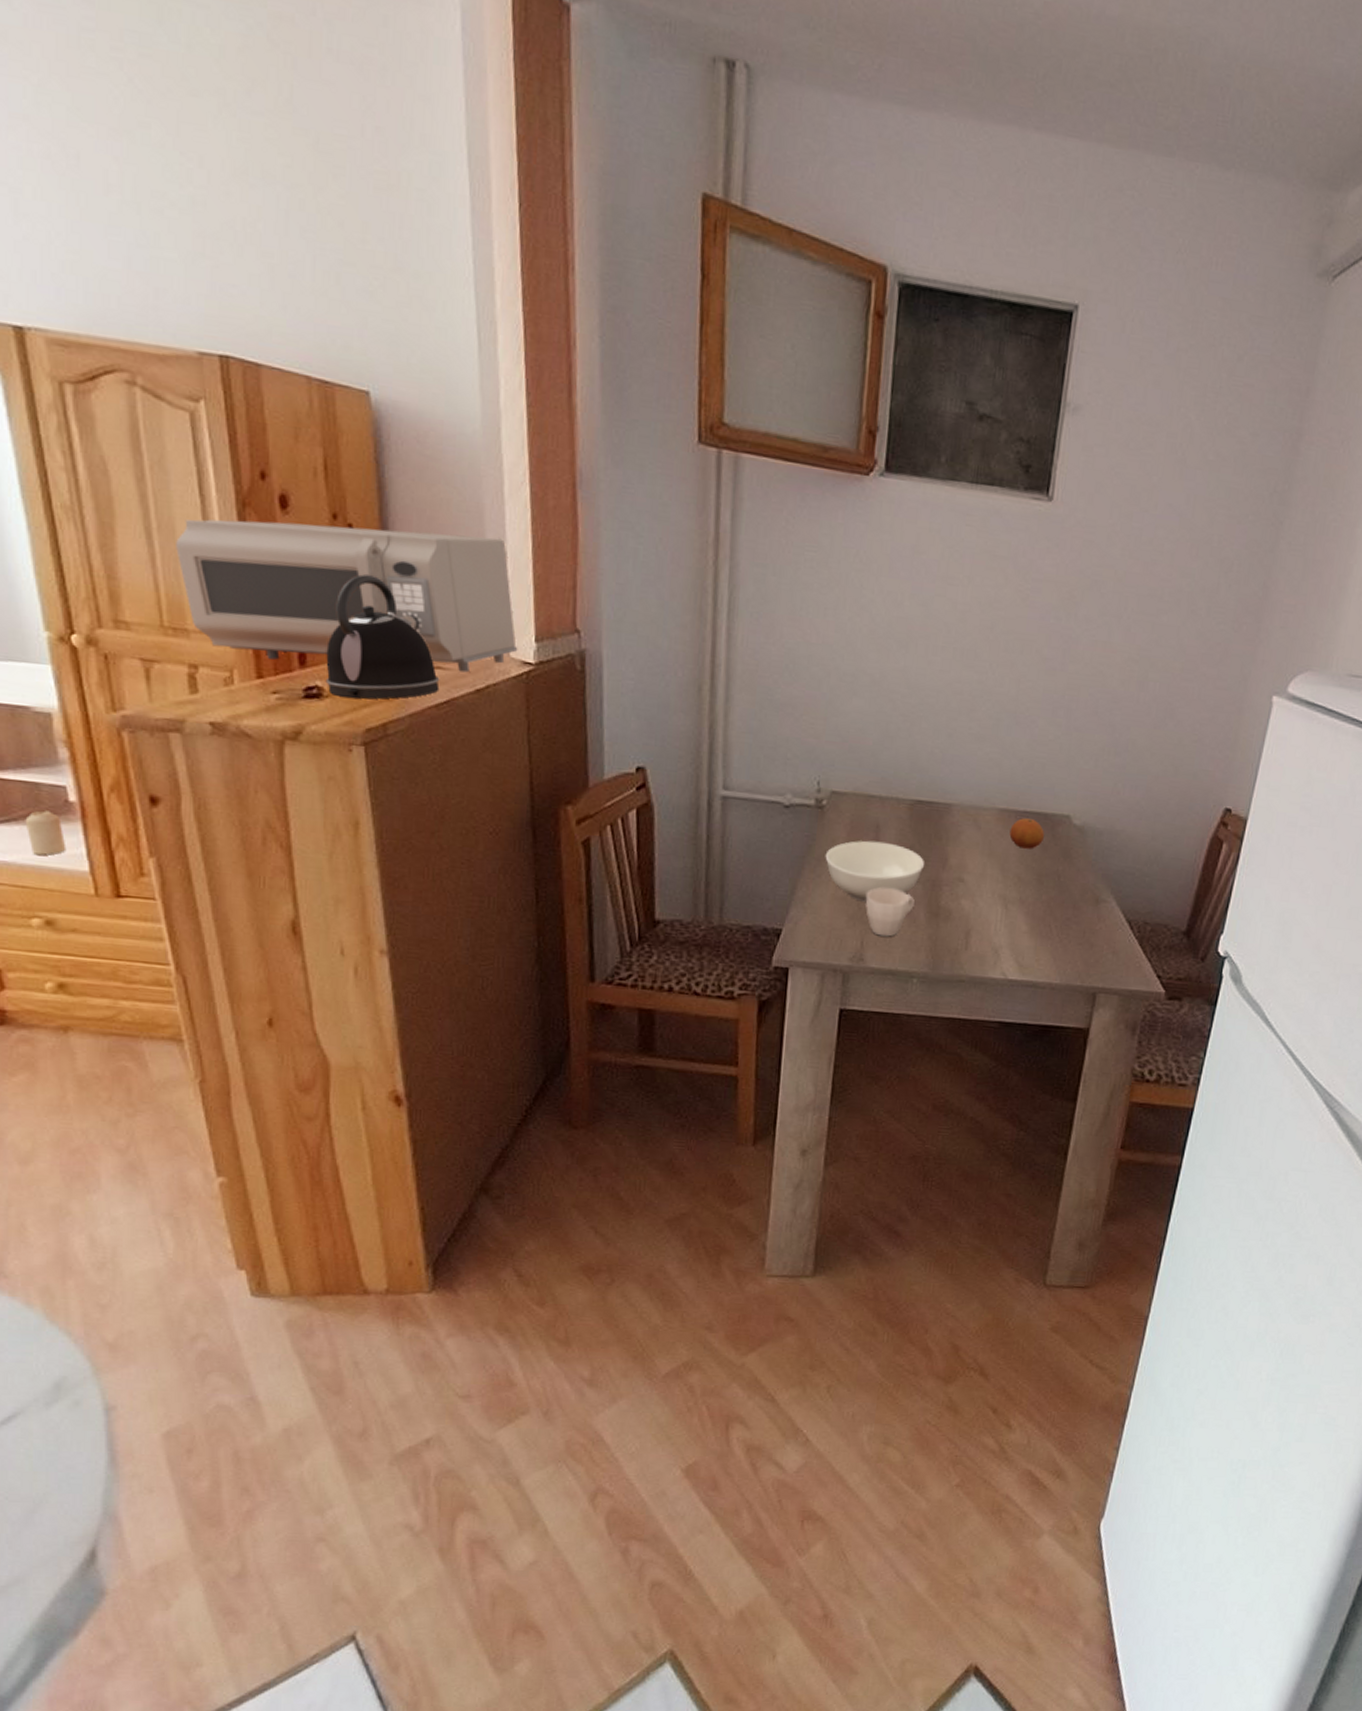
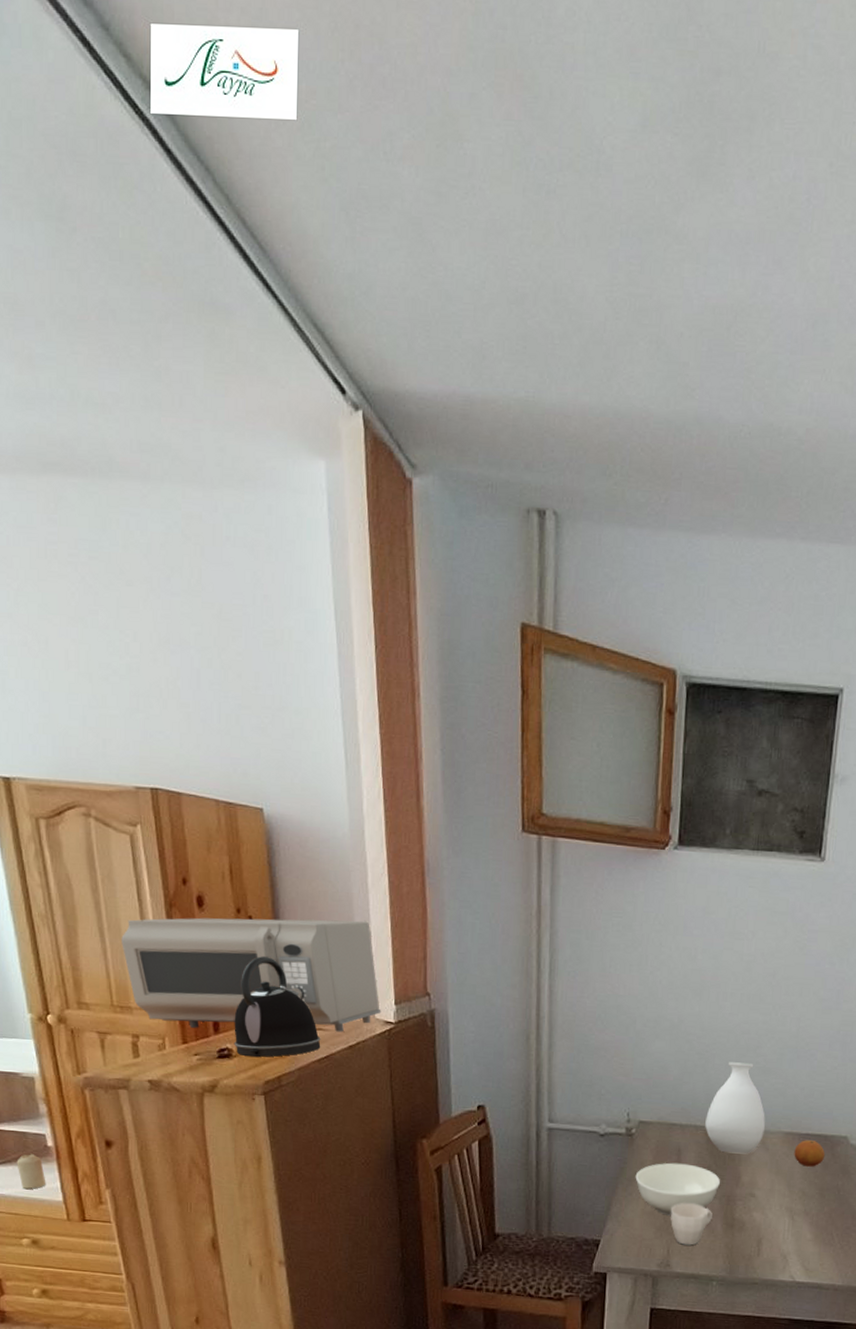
vase: none [908,726,978,833] -> present [705,1062,766,1154]

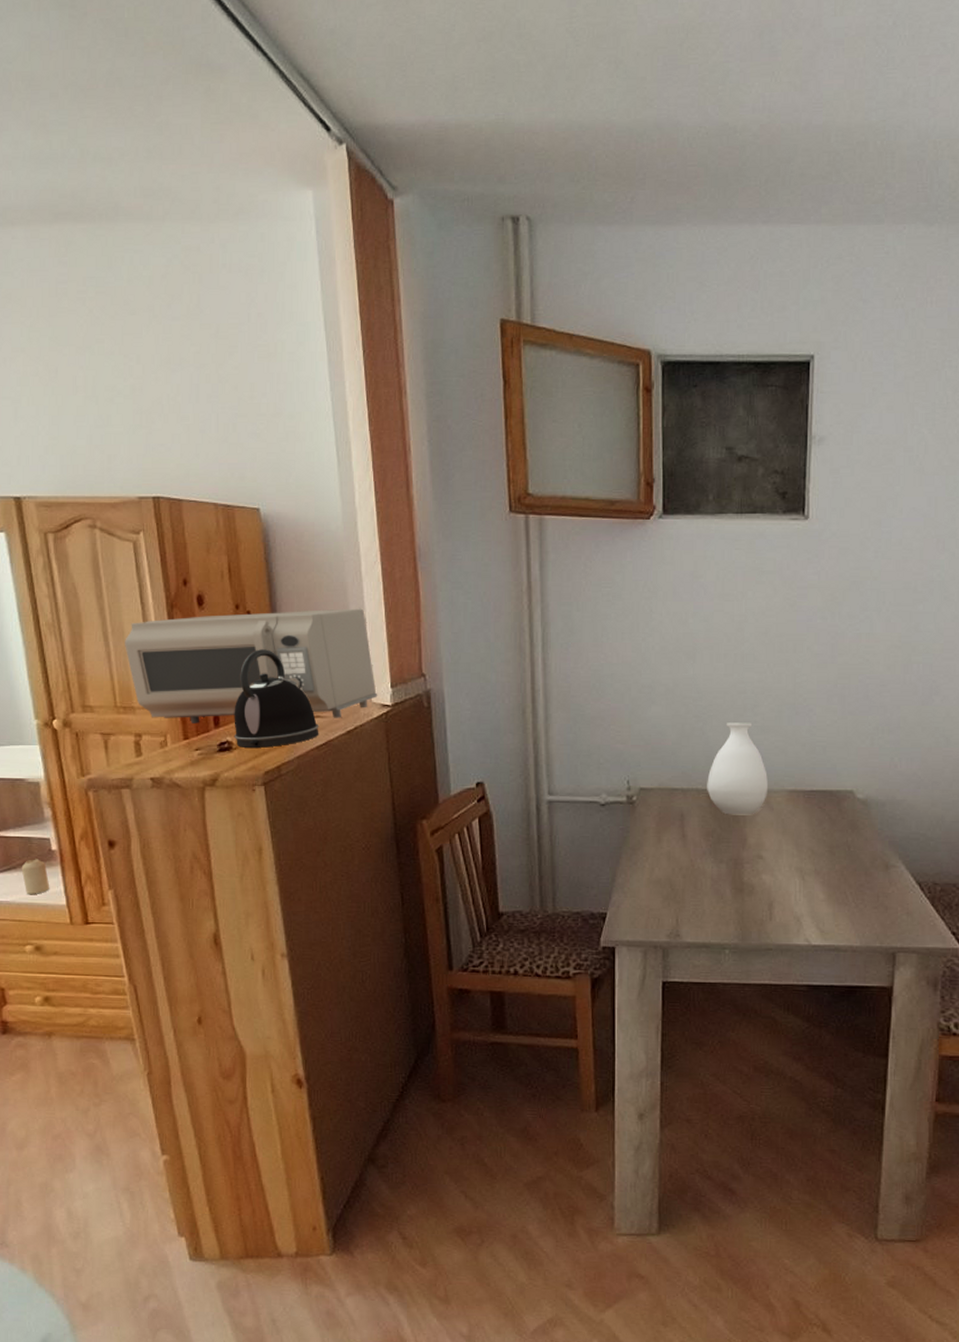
bowl: present [635,1162,721,1216] -> none [639,828,727,883]
cup: present [671,1203,713,1246] -> none [678,870,720,913]
fruit: present [794,1140,826,1167] -> none [800,797,832,824]

